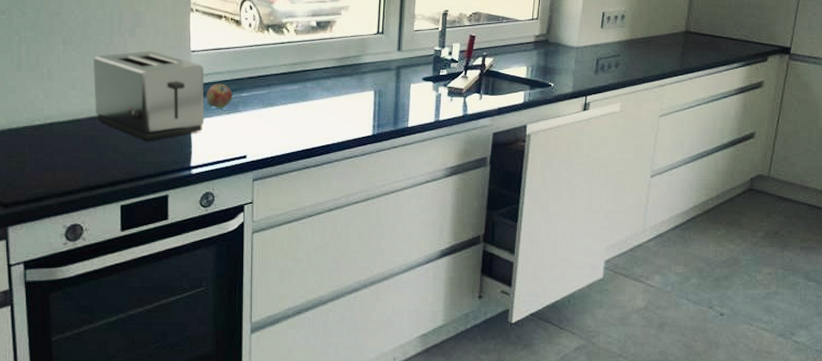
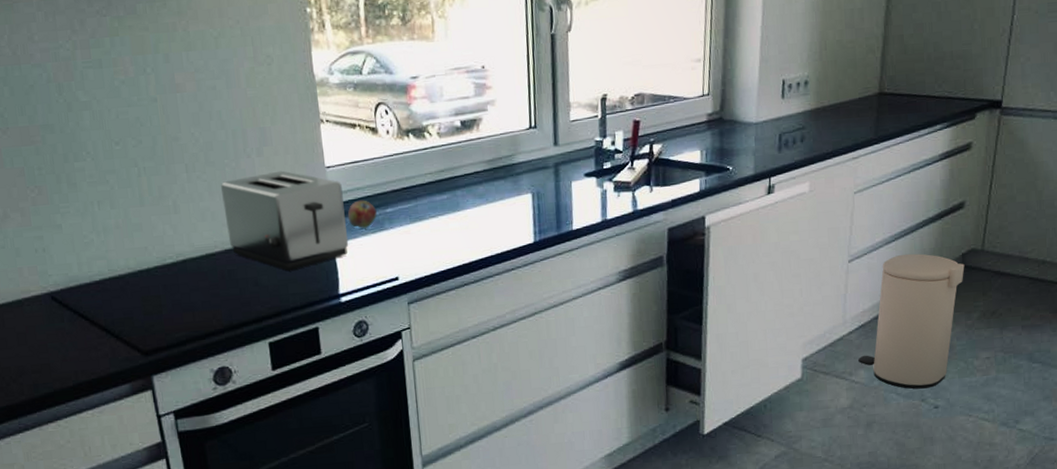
pedal bin: none [655,174,753,297] -> present [858,253,965,389]

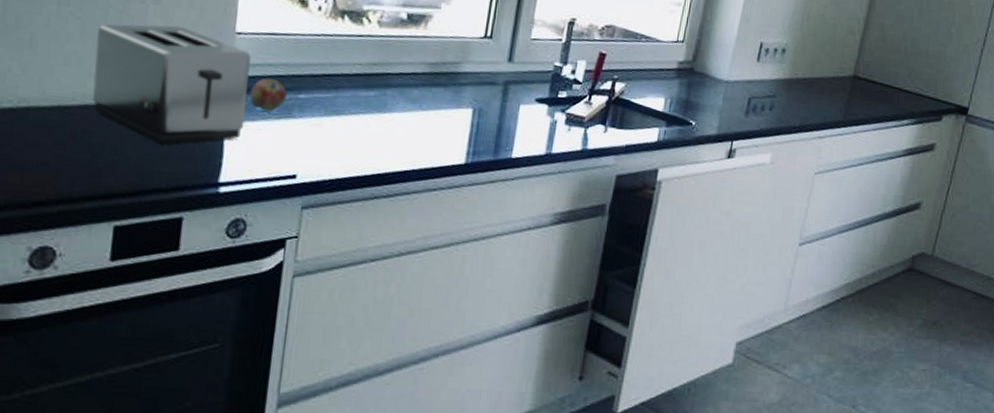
pedal bin: present [858,253,965,389] -> none [794,246,913,394]

